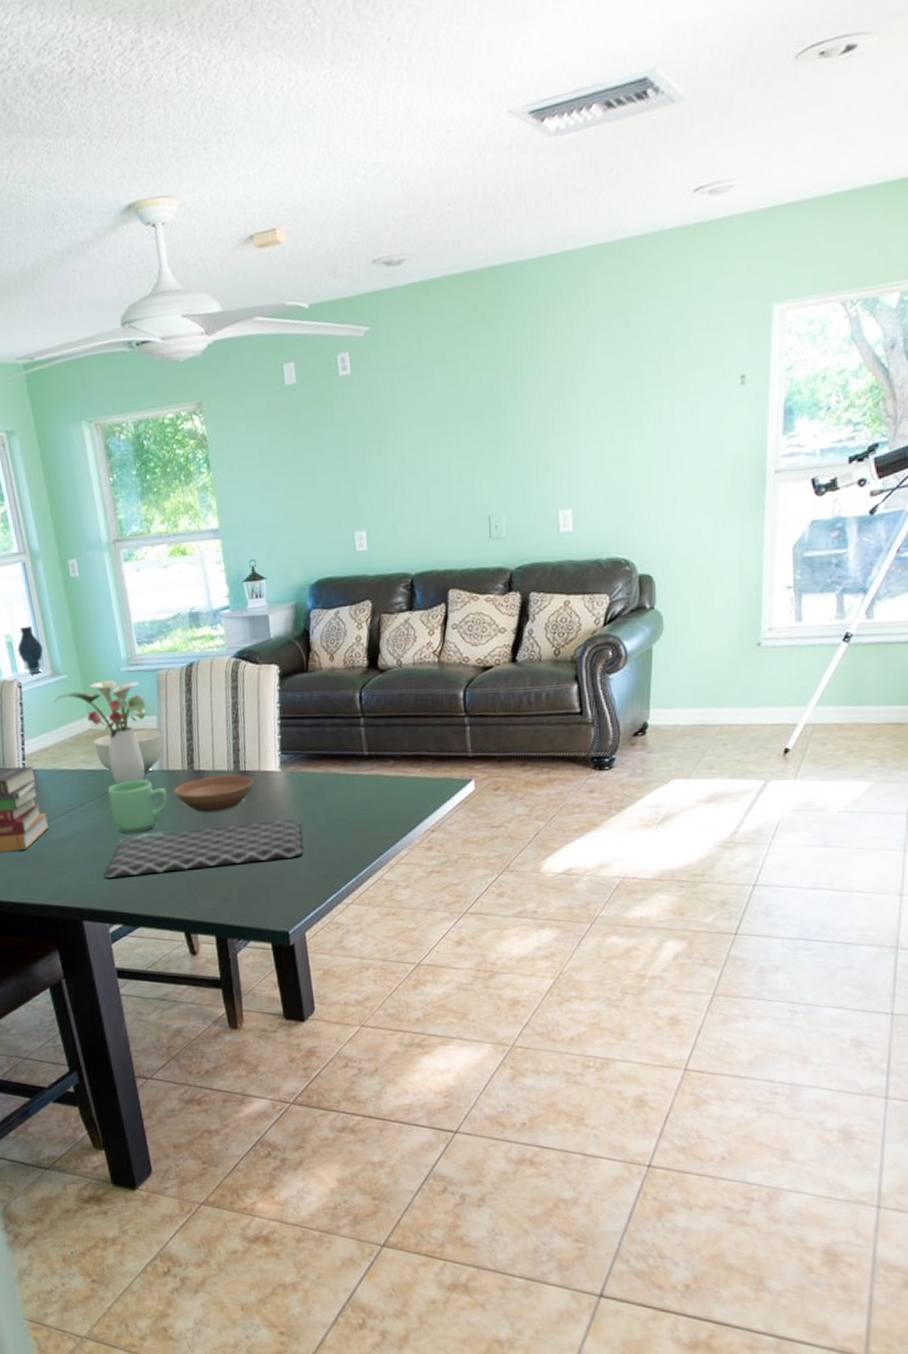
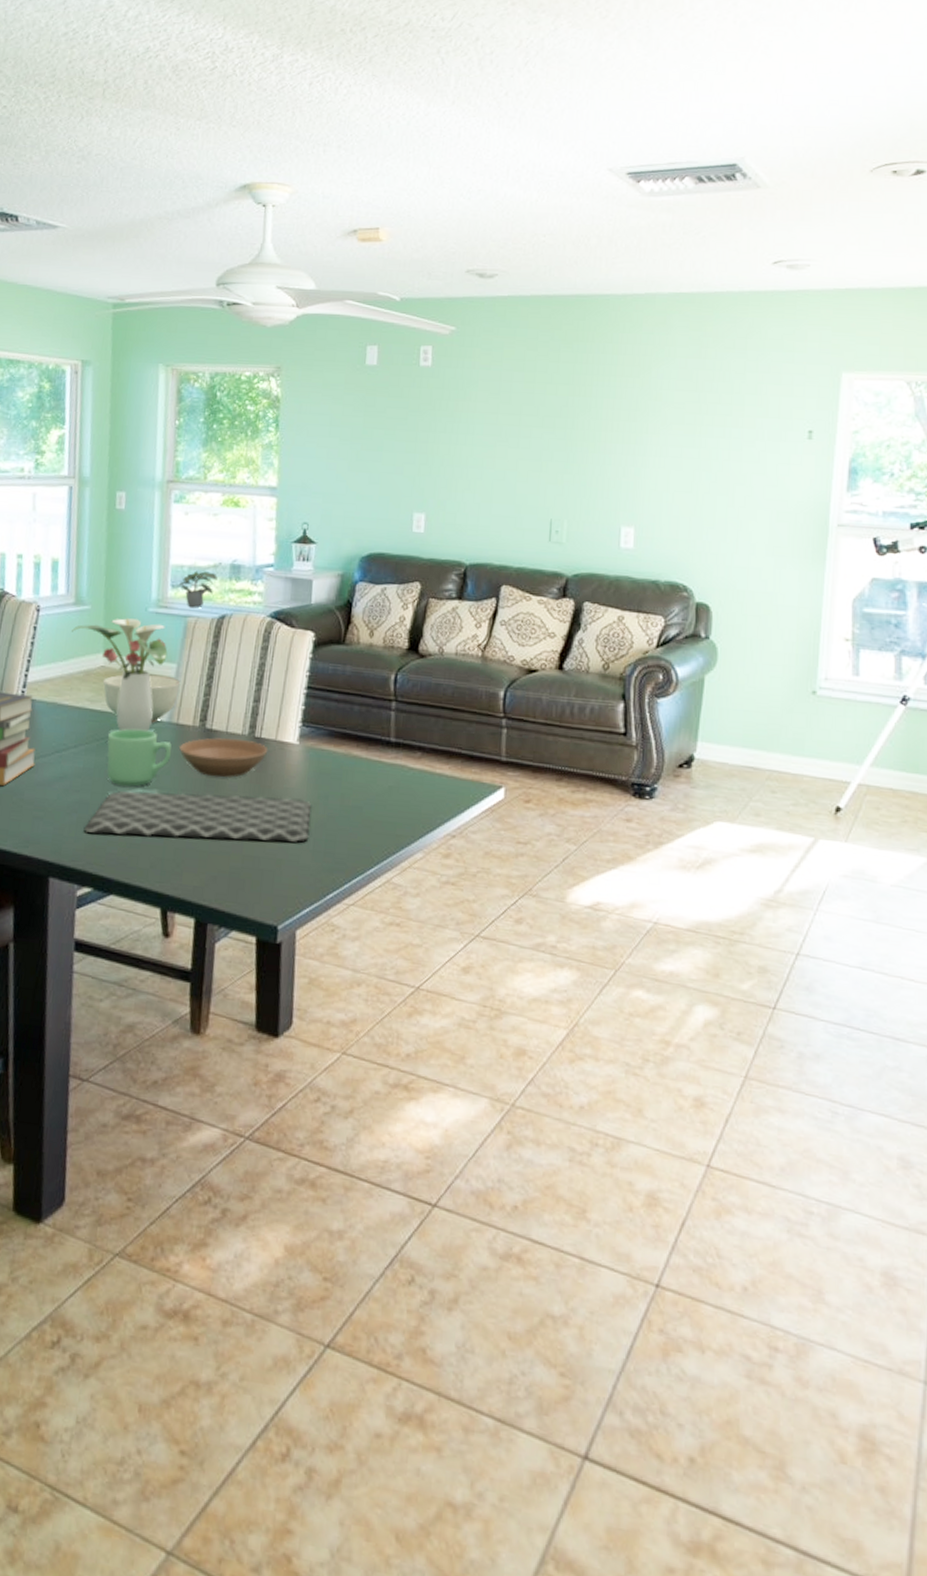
vase: present [17,625,44,674] -> none [44,549,71,599]
potted plant: none [142,624,180,662] -> present [176,571,219,609]

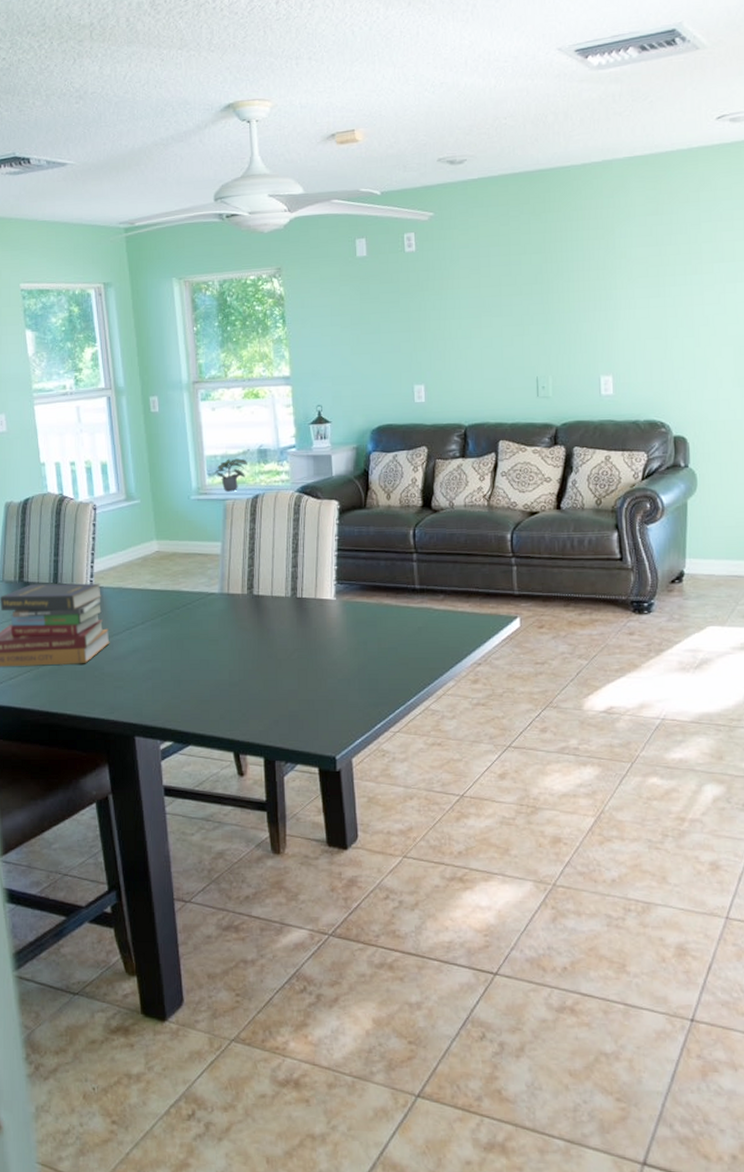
flower arrangement: present [72,618,168,732] -> none [127,507,212,606]
placemat: present [83,791,311,843] -> none [159,647,354,696]
bowl: present [102,674,180,723] -> none [159,553,226,596]
mug: present [107,728,172,787] -> none [169,602,227,653]
bowl: present [179,738,268,778] -> none [233,601,310,636]

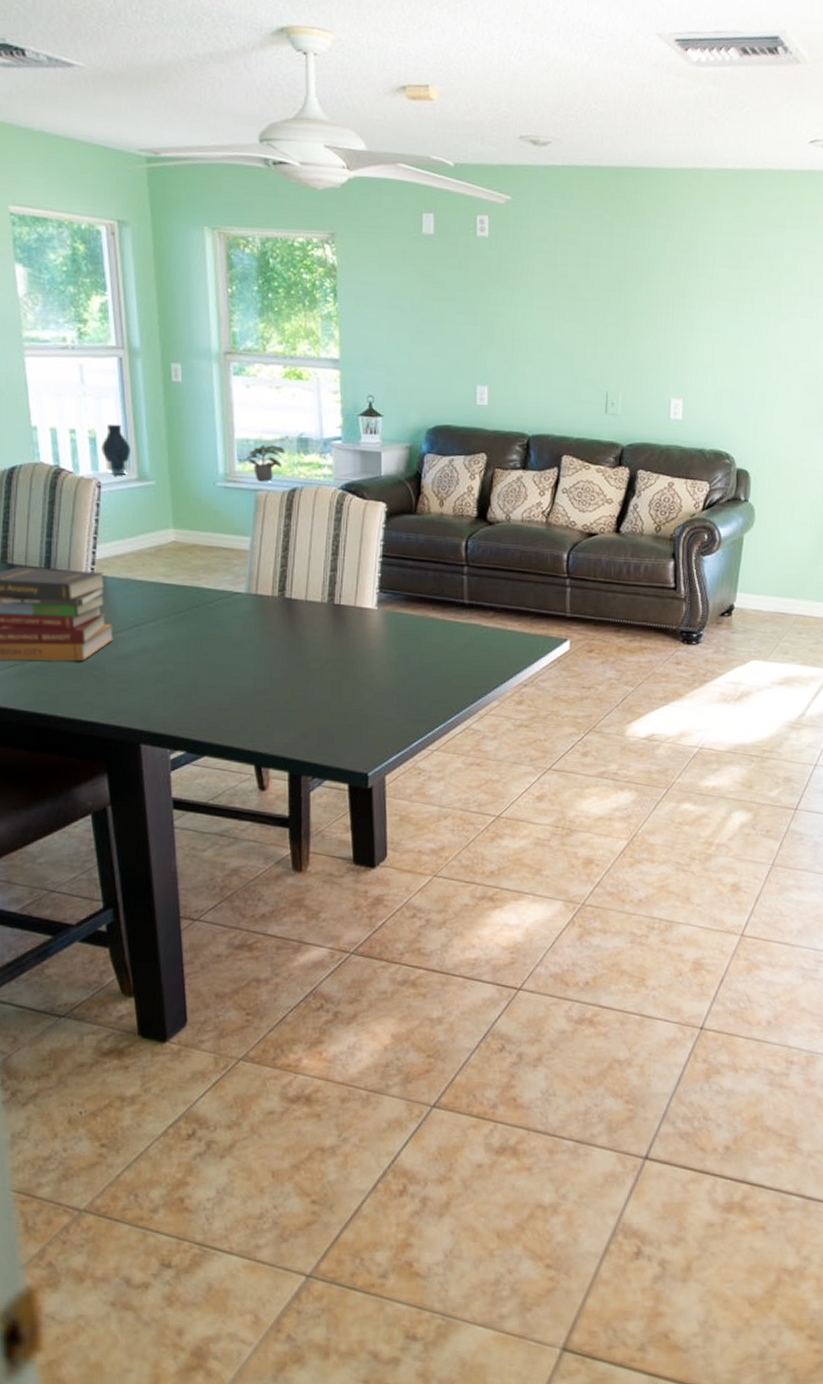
vase: none [96,453,119,497] -> present [101,423,131,475]

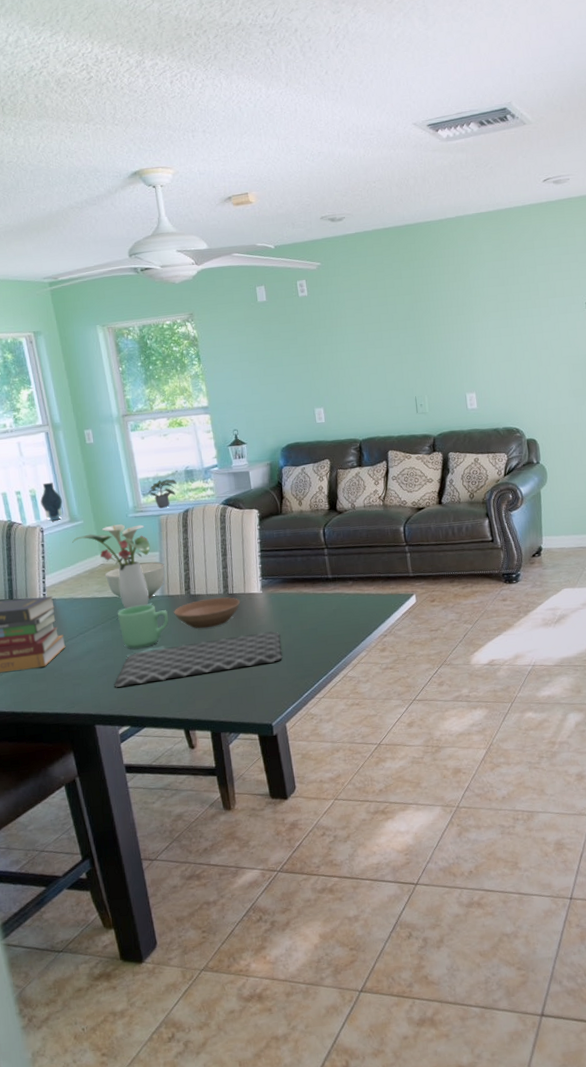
flower arrangement: none [138,493,240,604] -> present [72,524,151,610]
placemat: none [171,658,393,702] -> present [114,631,283,687]
bowl: none [176,548,255,595] -> present [104,562,165,599]
mug: none [186,601,253,657] -> present [117,604,169,649]
bowl: none [260,606,348,643] -> present [174,597,241,629]

